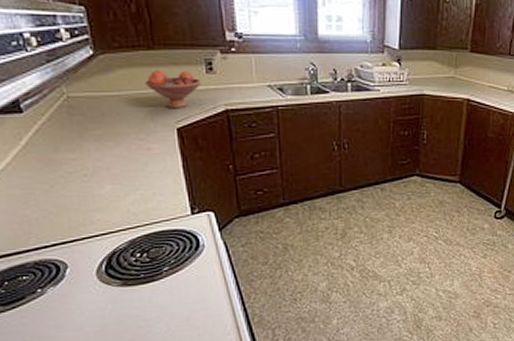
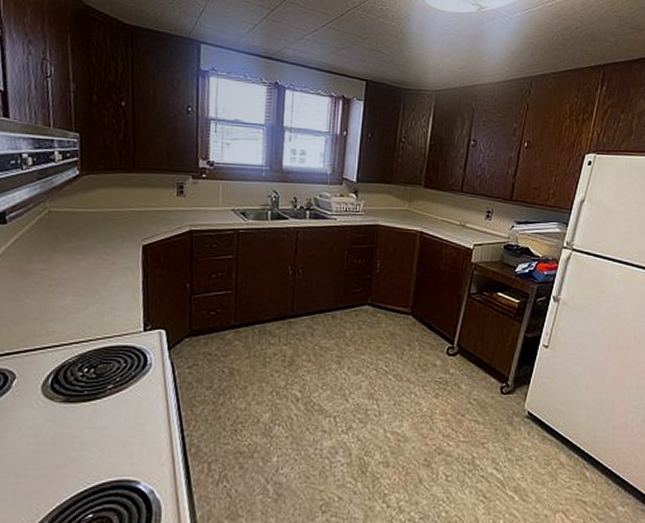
fruit bowl: present [145,69,201,109] -> none [120,190,171,228]

